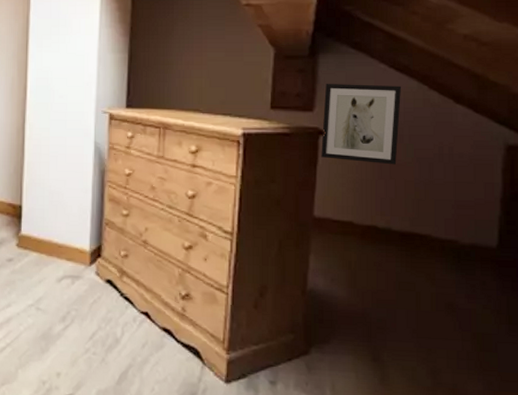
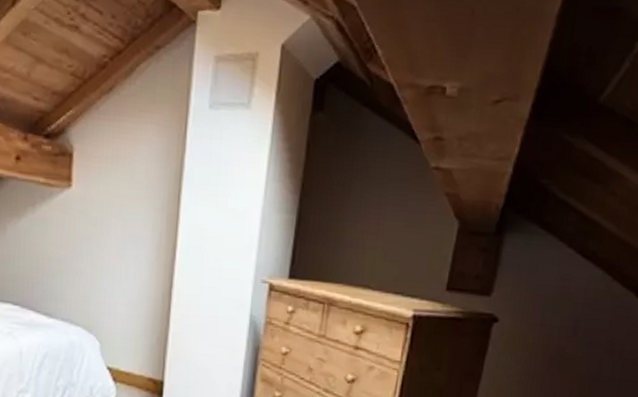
wall art: present [321,84,402,165] -> none [491,266,586,359]

